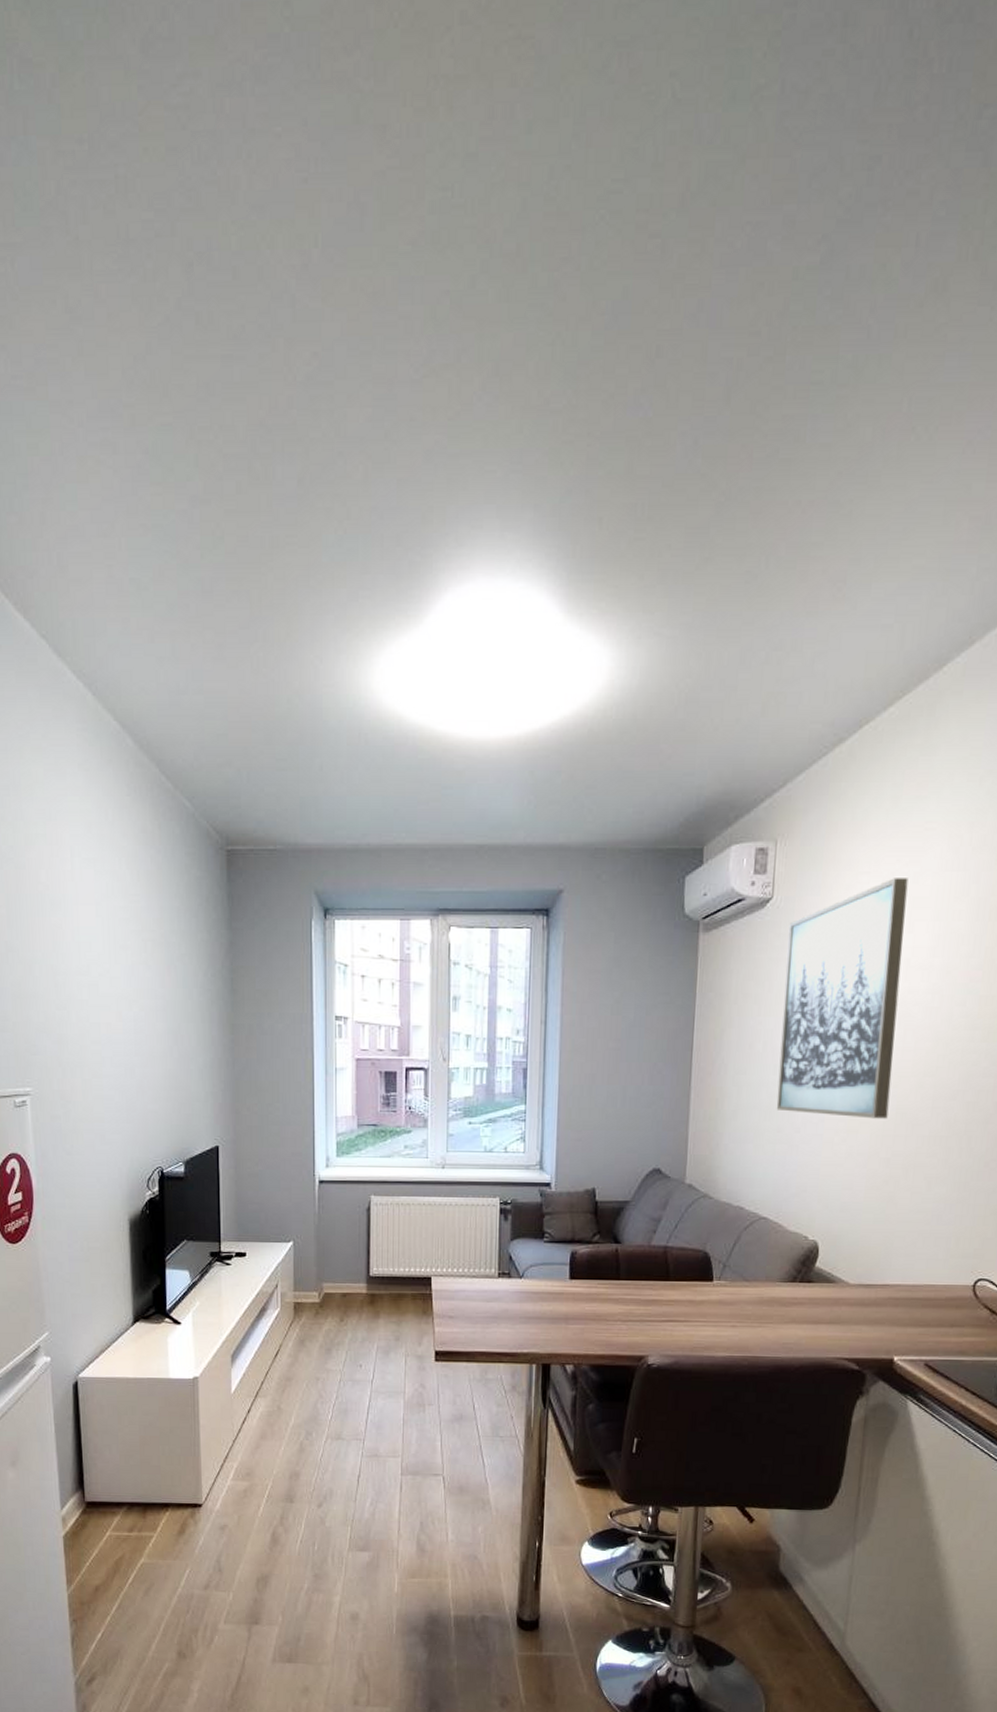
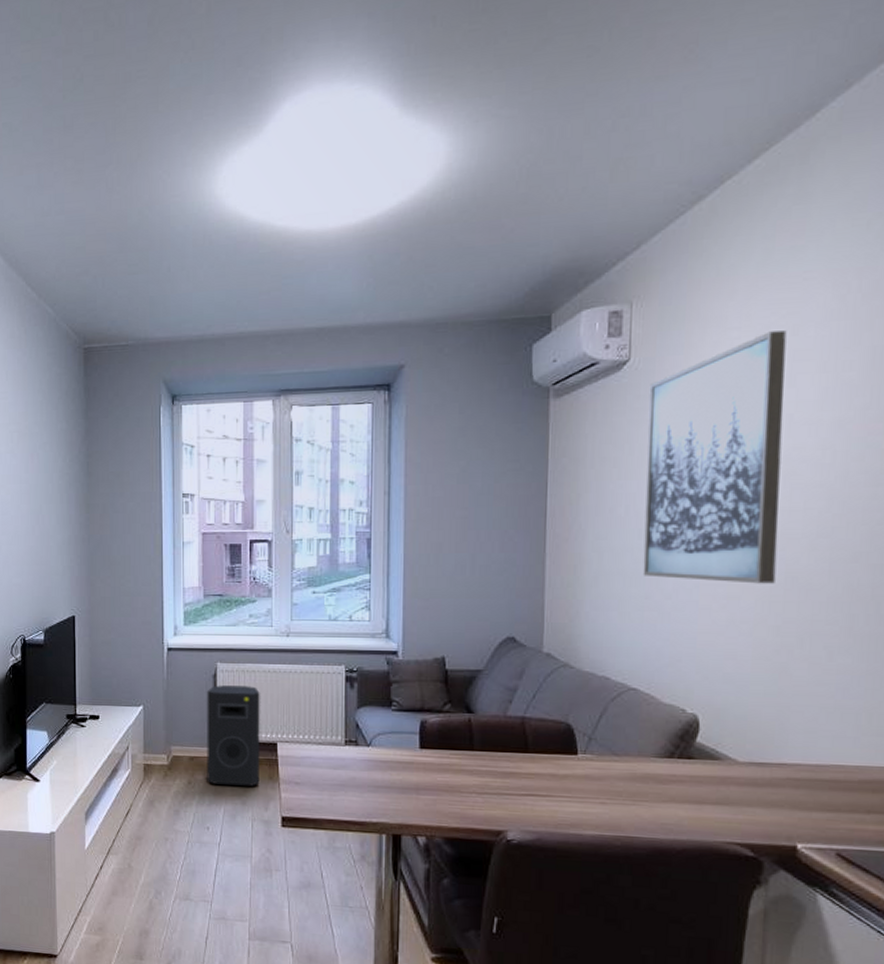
speaker: none [360,1219,415,1322] -> present [207,685,260,786]

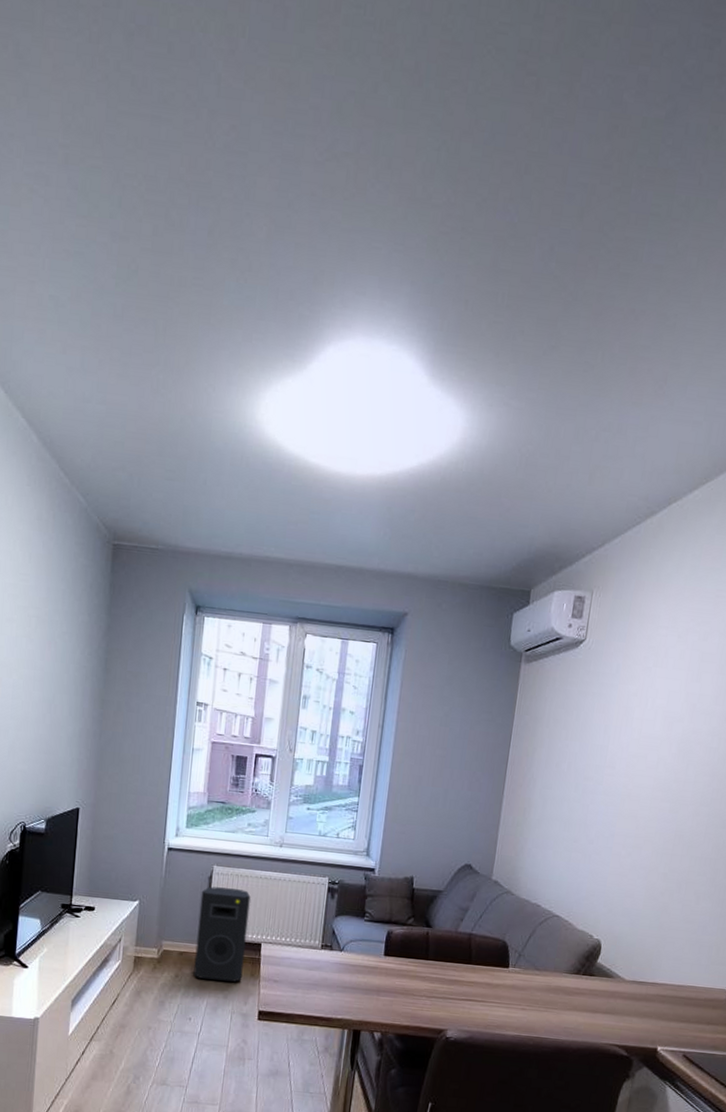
wall art: present [643,330,787,584] -> none [574,634,700,839]

